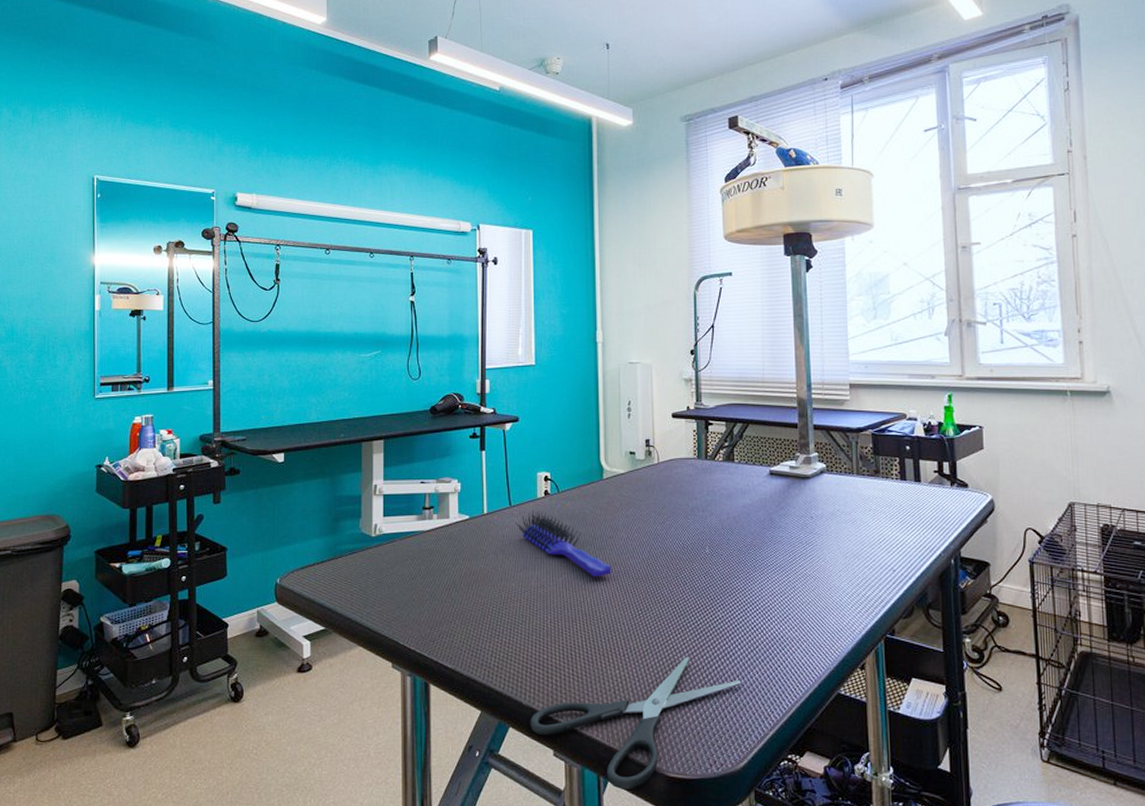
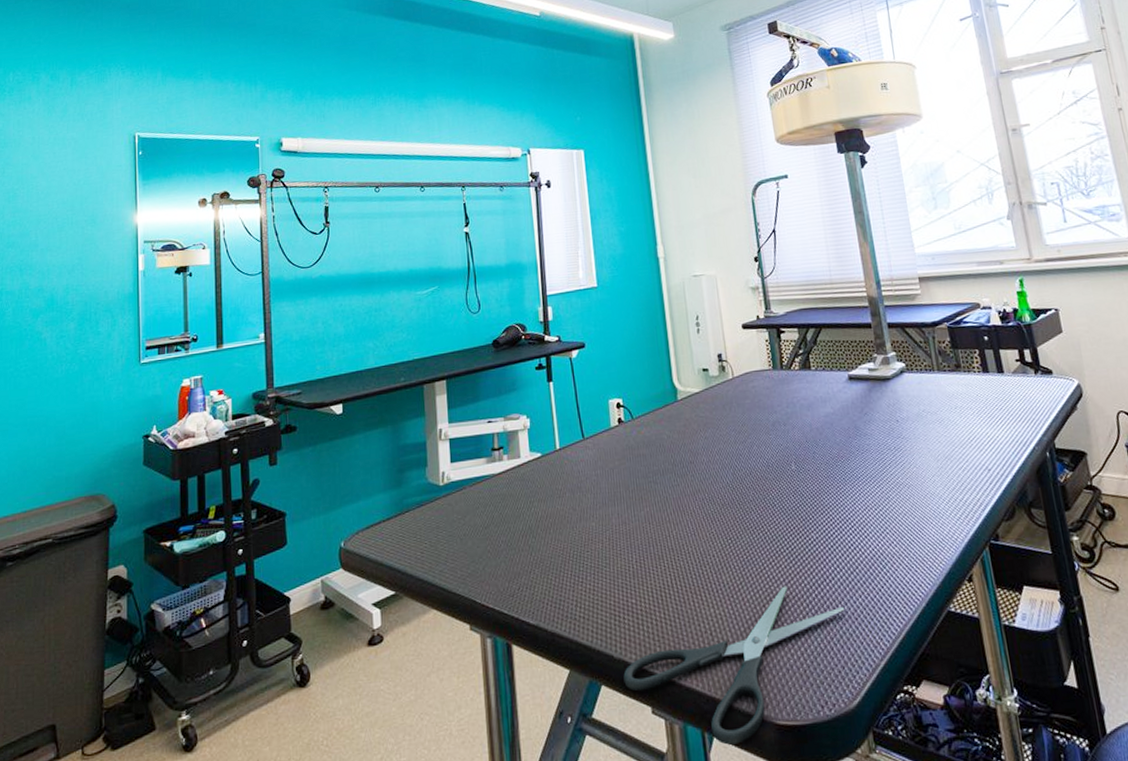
hairbrush: present [515,509,612,578] -> none [590,440,696,508]

